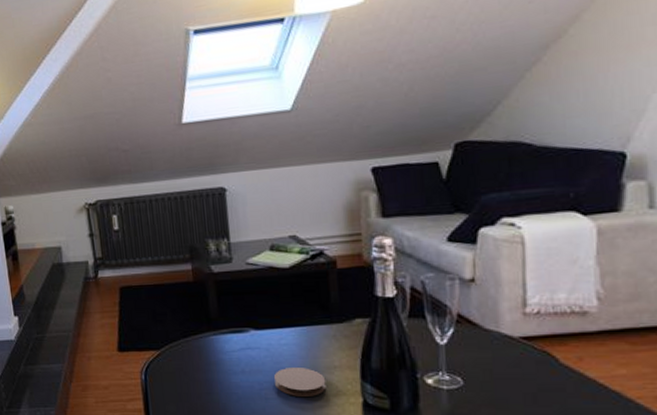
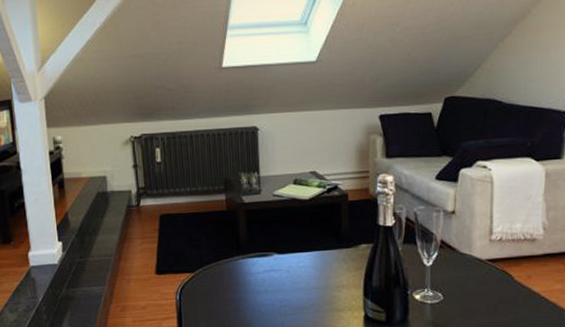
coaster: present [273,368,327,396] -> none [292,287,336,312]

